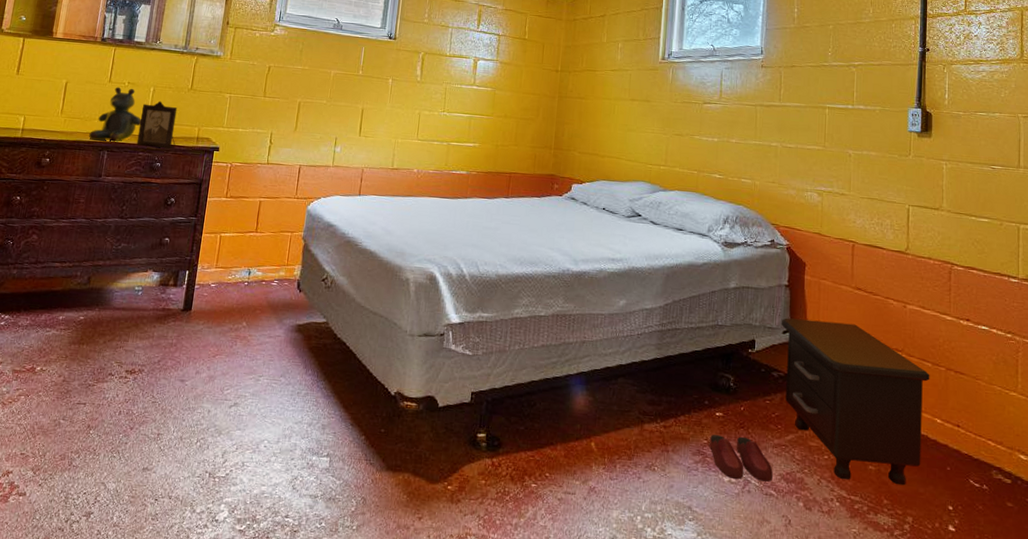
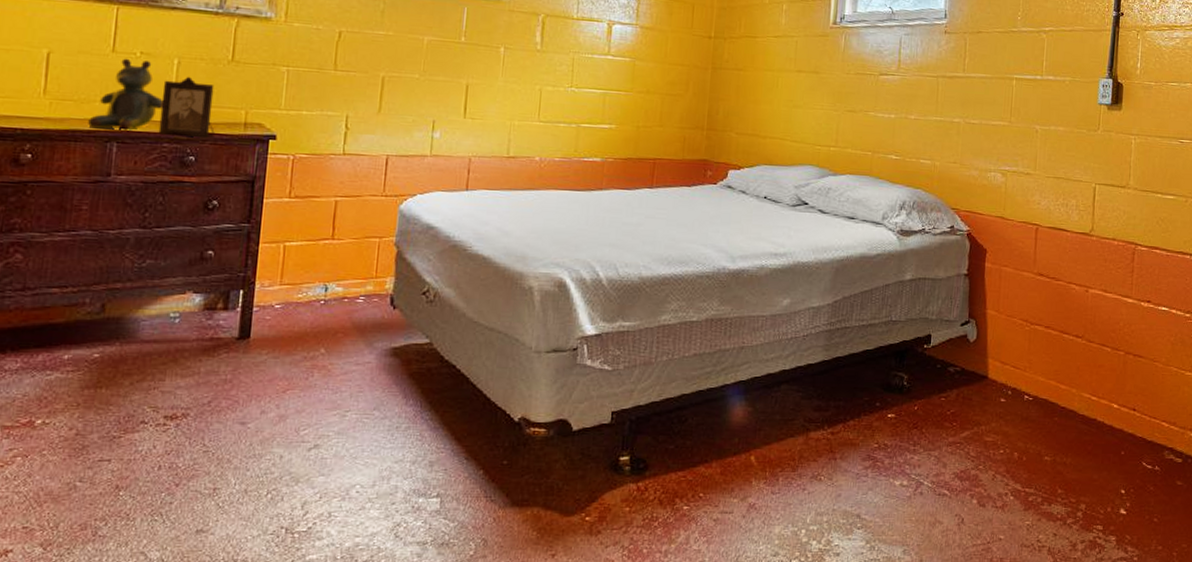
slippers: present [710,435,773,482] -> none [880,437,947,482]
nightstand: present [781,318,930,485] -> none [959,309,1109,472]

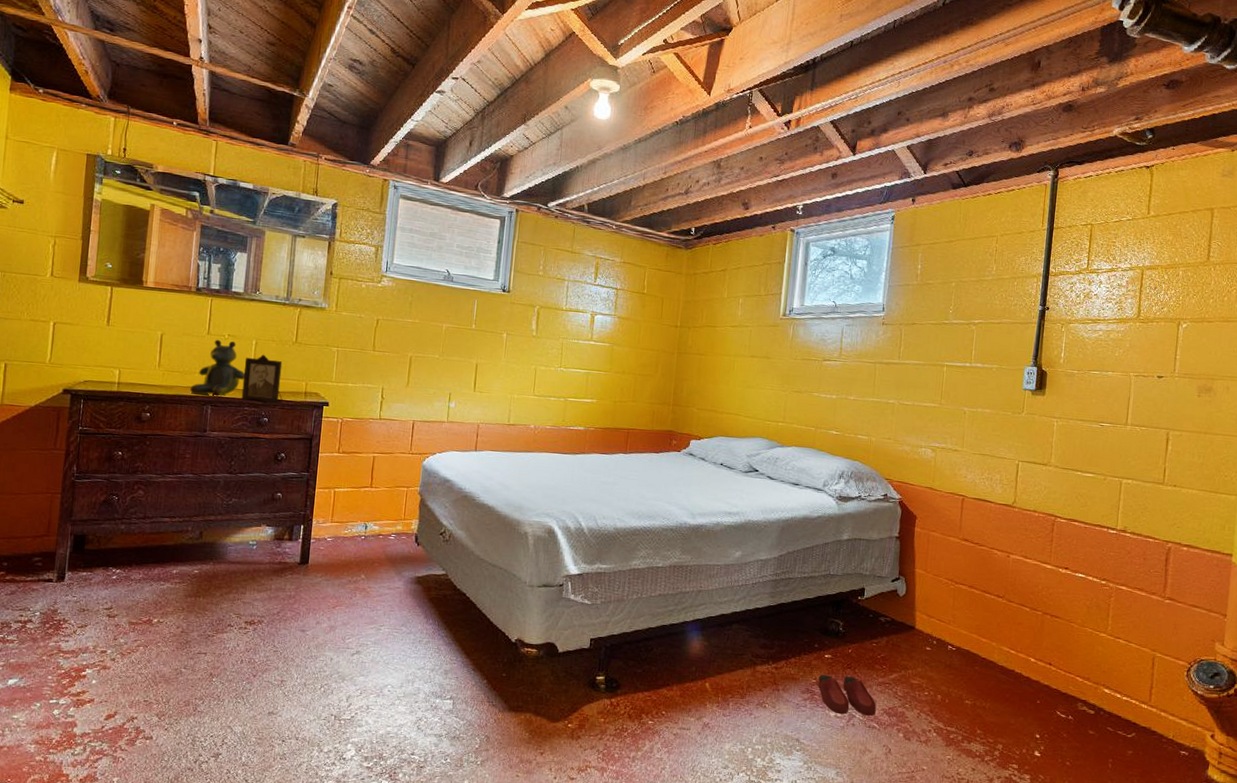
slippers: none [880,437,947,482] -> present [818,675,876,716]

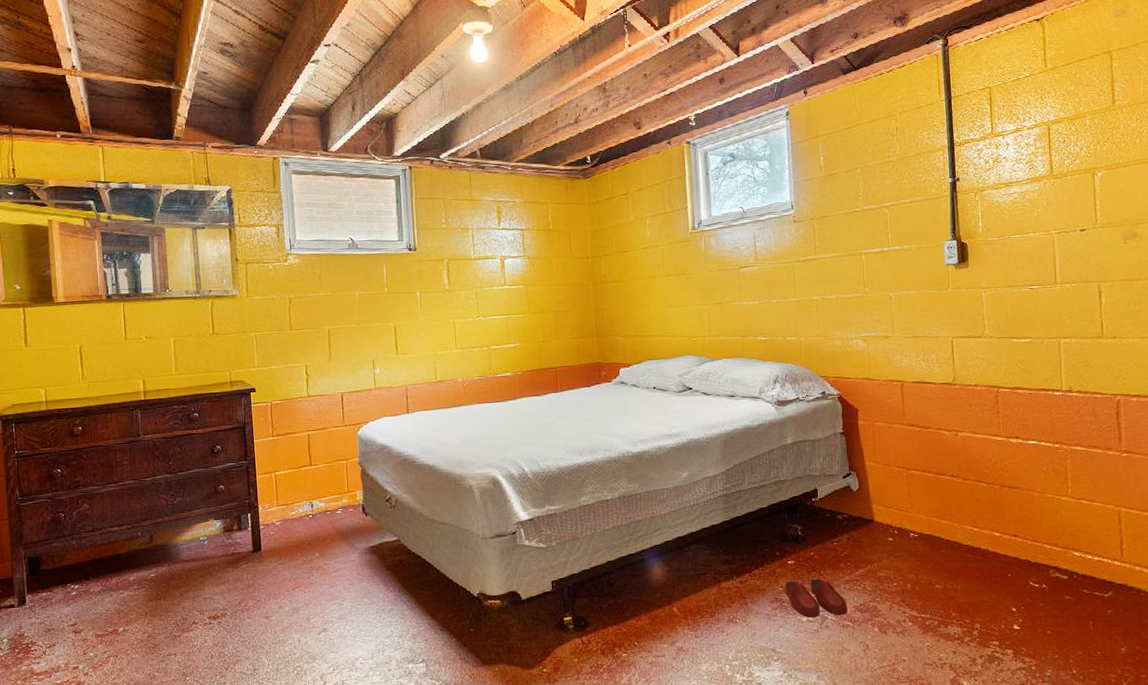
stuffed animal: present [190,339,245,396] -> none [117,343,168,401]
photo frame: present [241,354,283,404] -> none [165,350,210,400]

